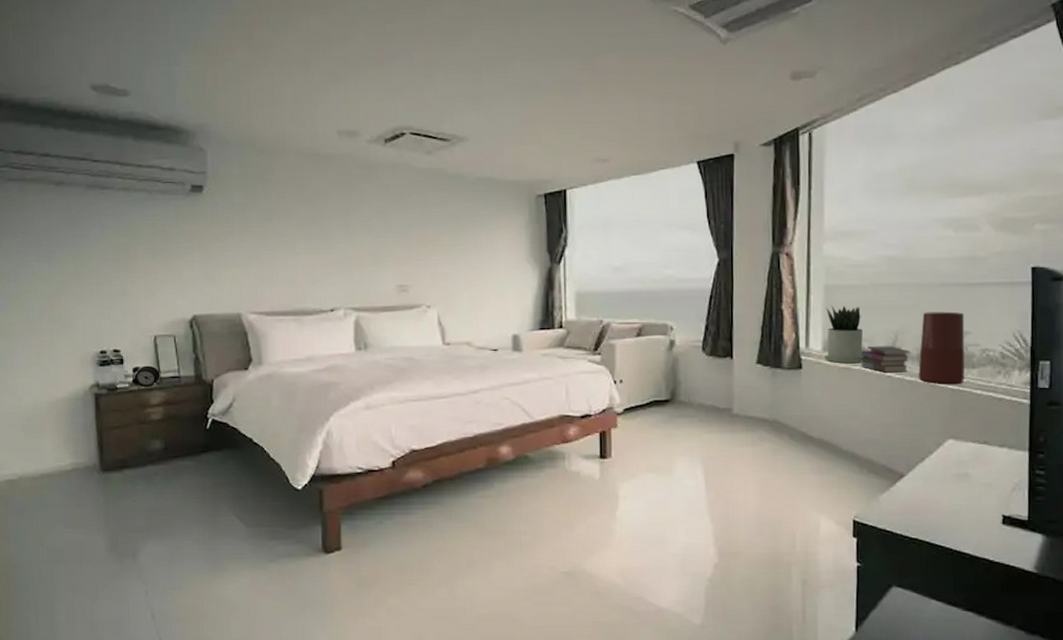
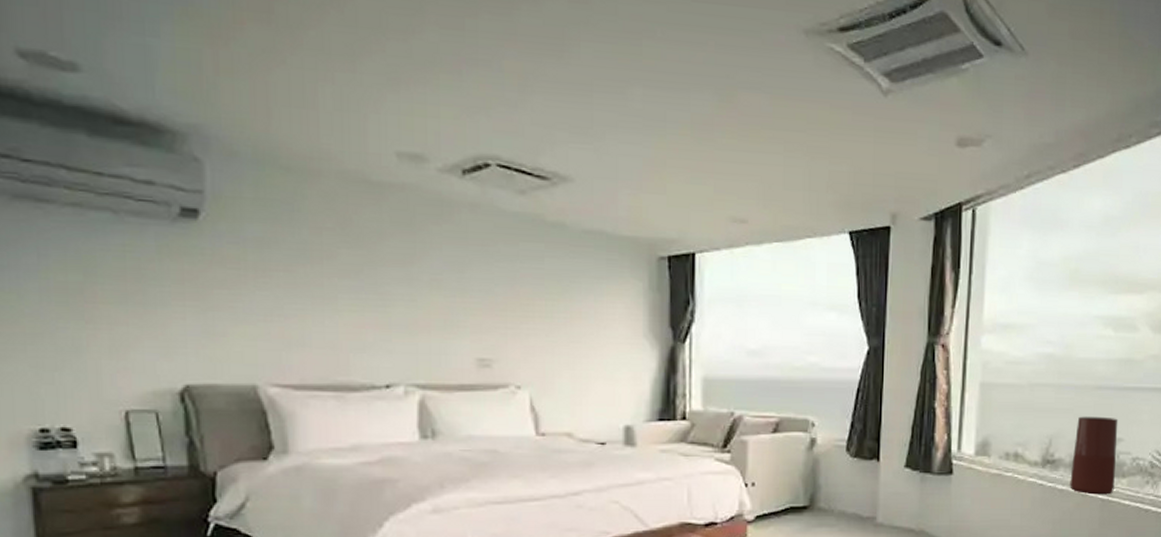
alarm clock: present [131,365,160,387] -> none [90,451,136,479]
planter: present [823,305,863,364] -> none [975,405,1017,470]
books: present [859,346,910,373] -> none [1012,451,1063,481]

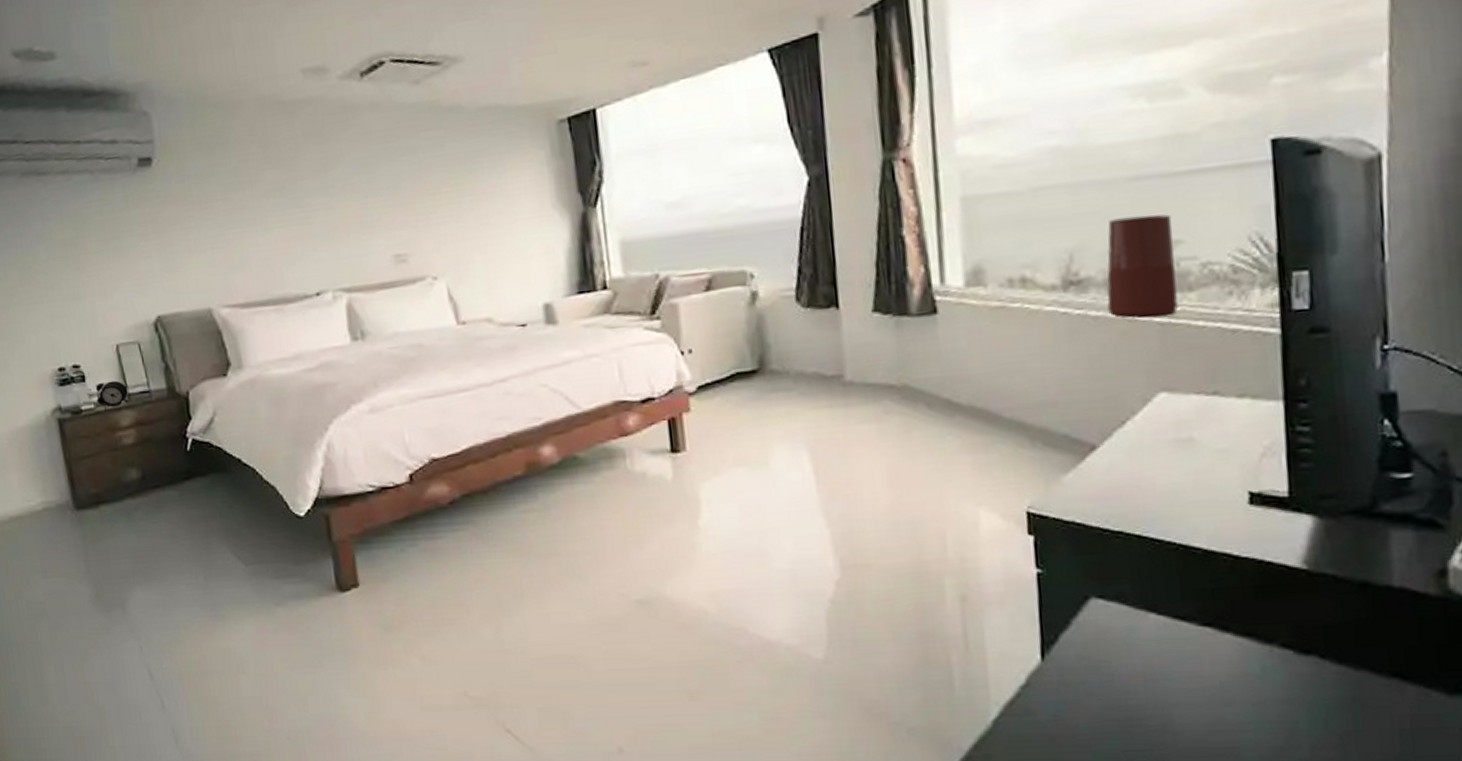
alarm clock: none [90,451,136,479] -> present [95,380,128,407]

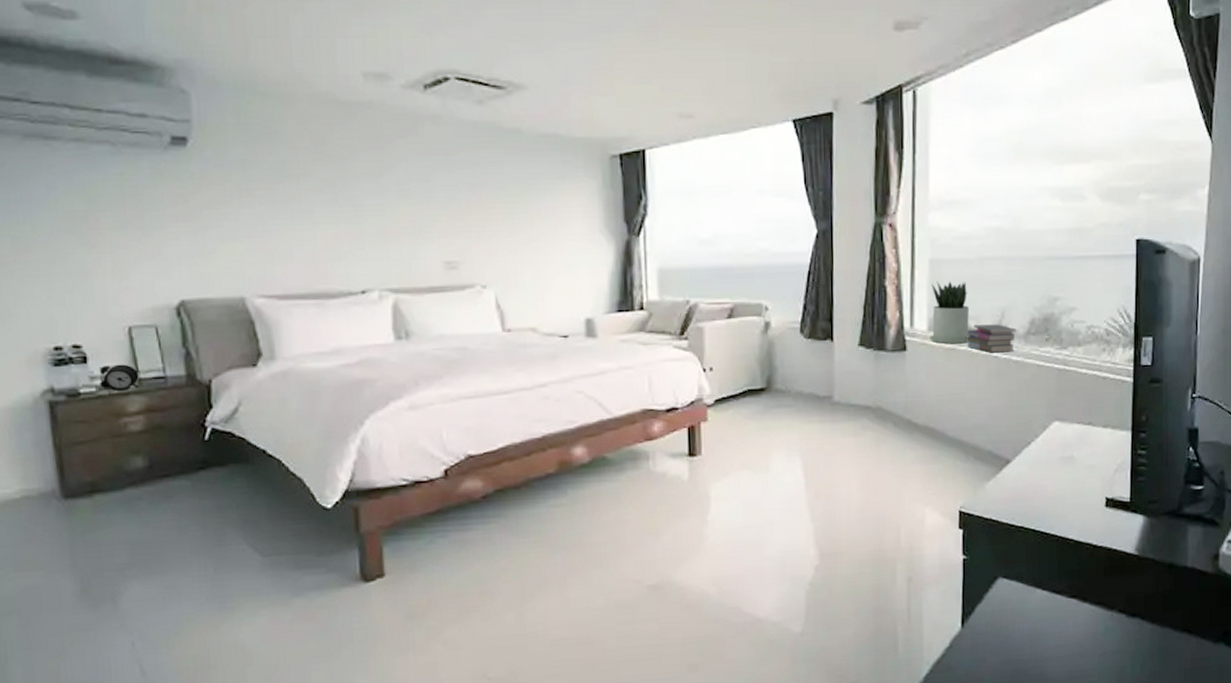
planter: none [966,221,1024,302] -> present [929,281,969,344]
books: none [1019,270,1094,309] -> present [965,324,1017,353]
vase: present [1107,214,1178,318] -> none [1025,286,1071,364]

